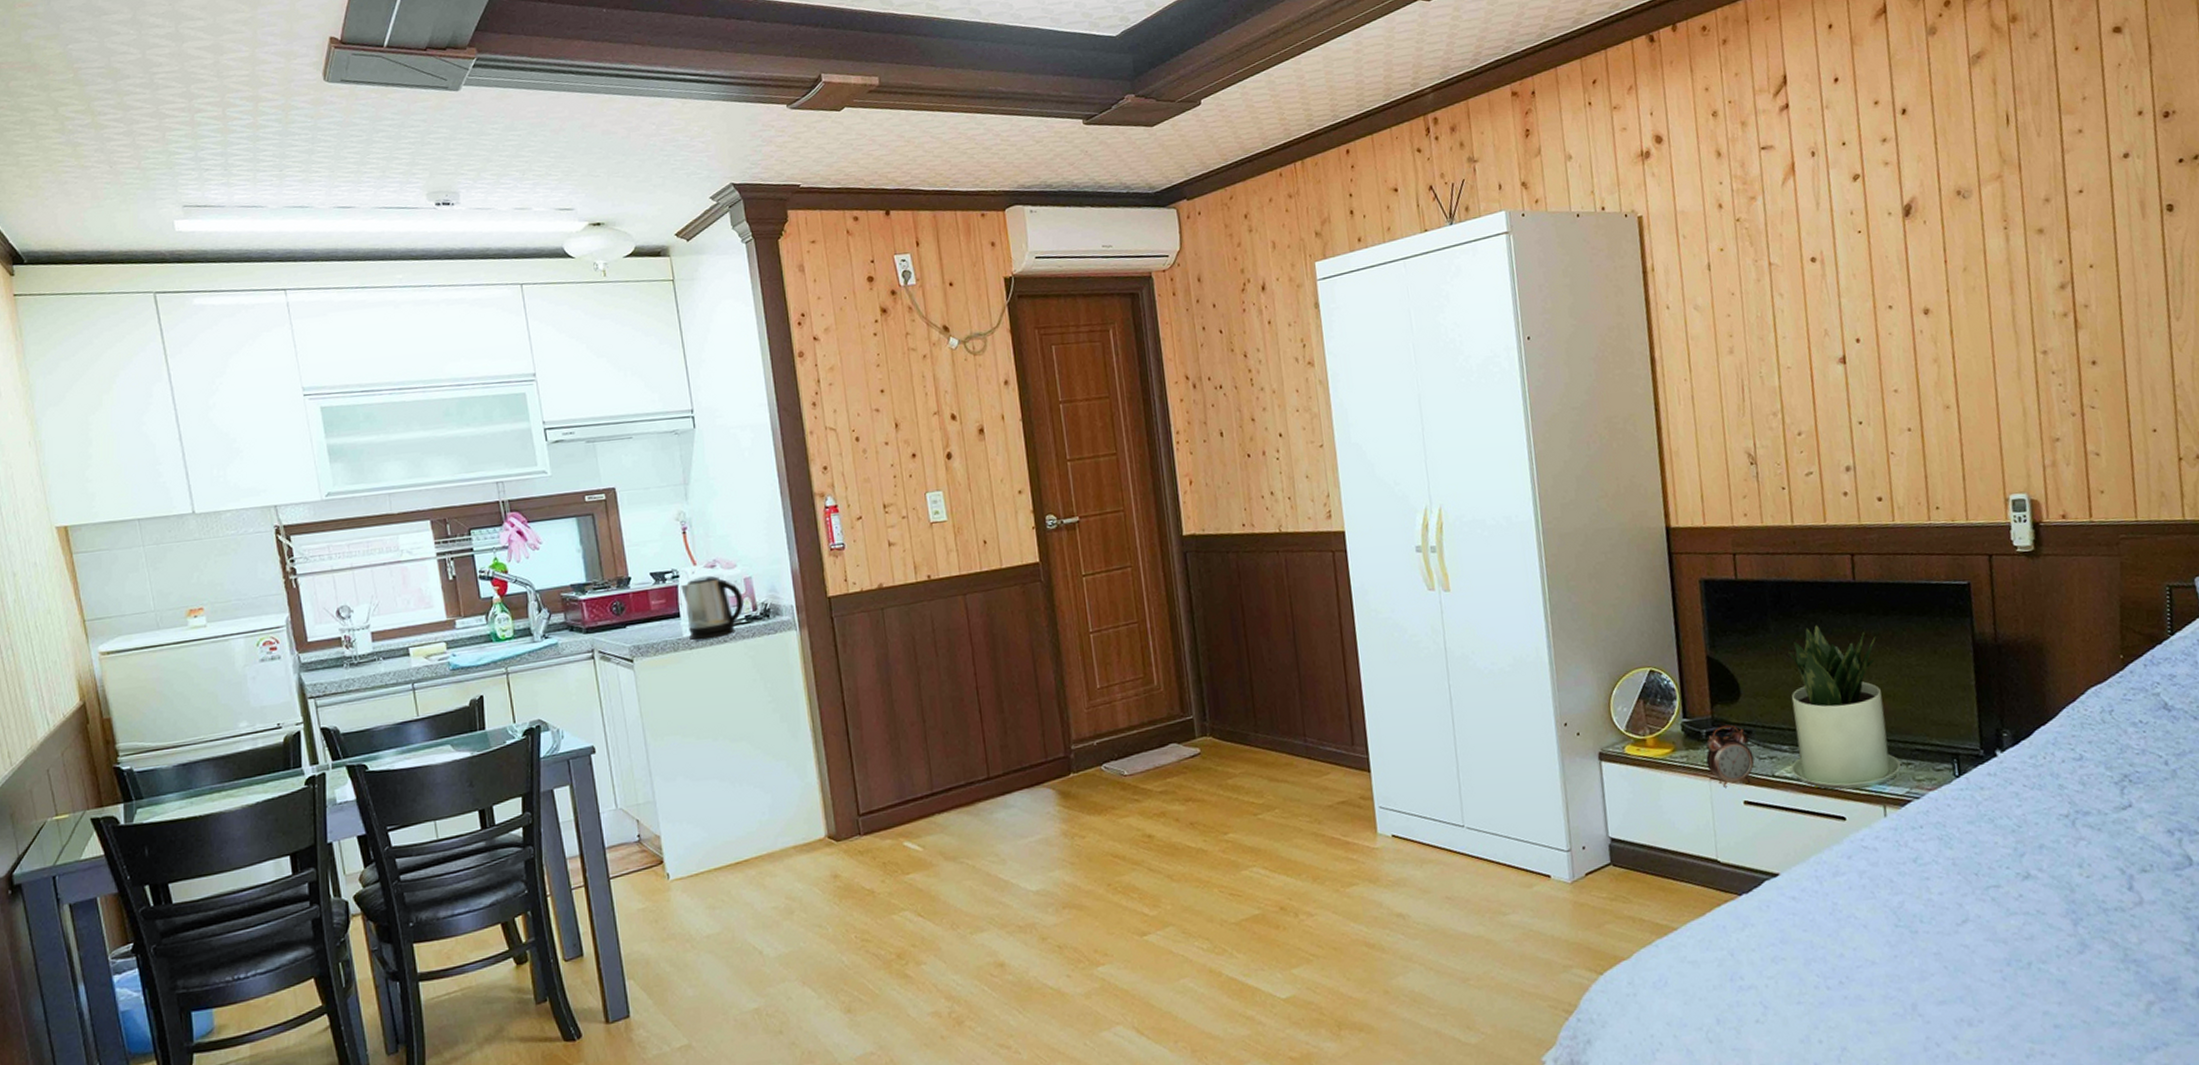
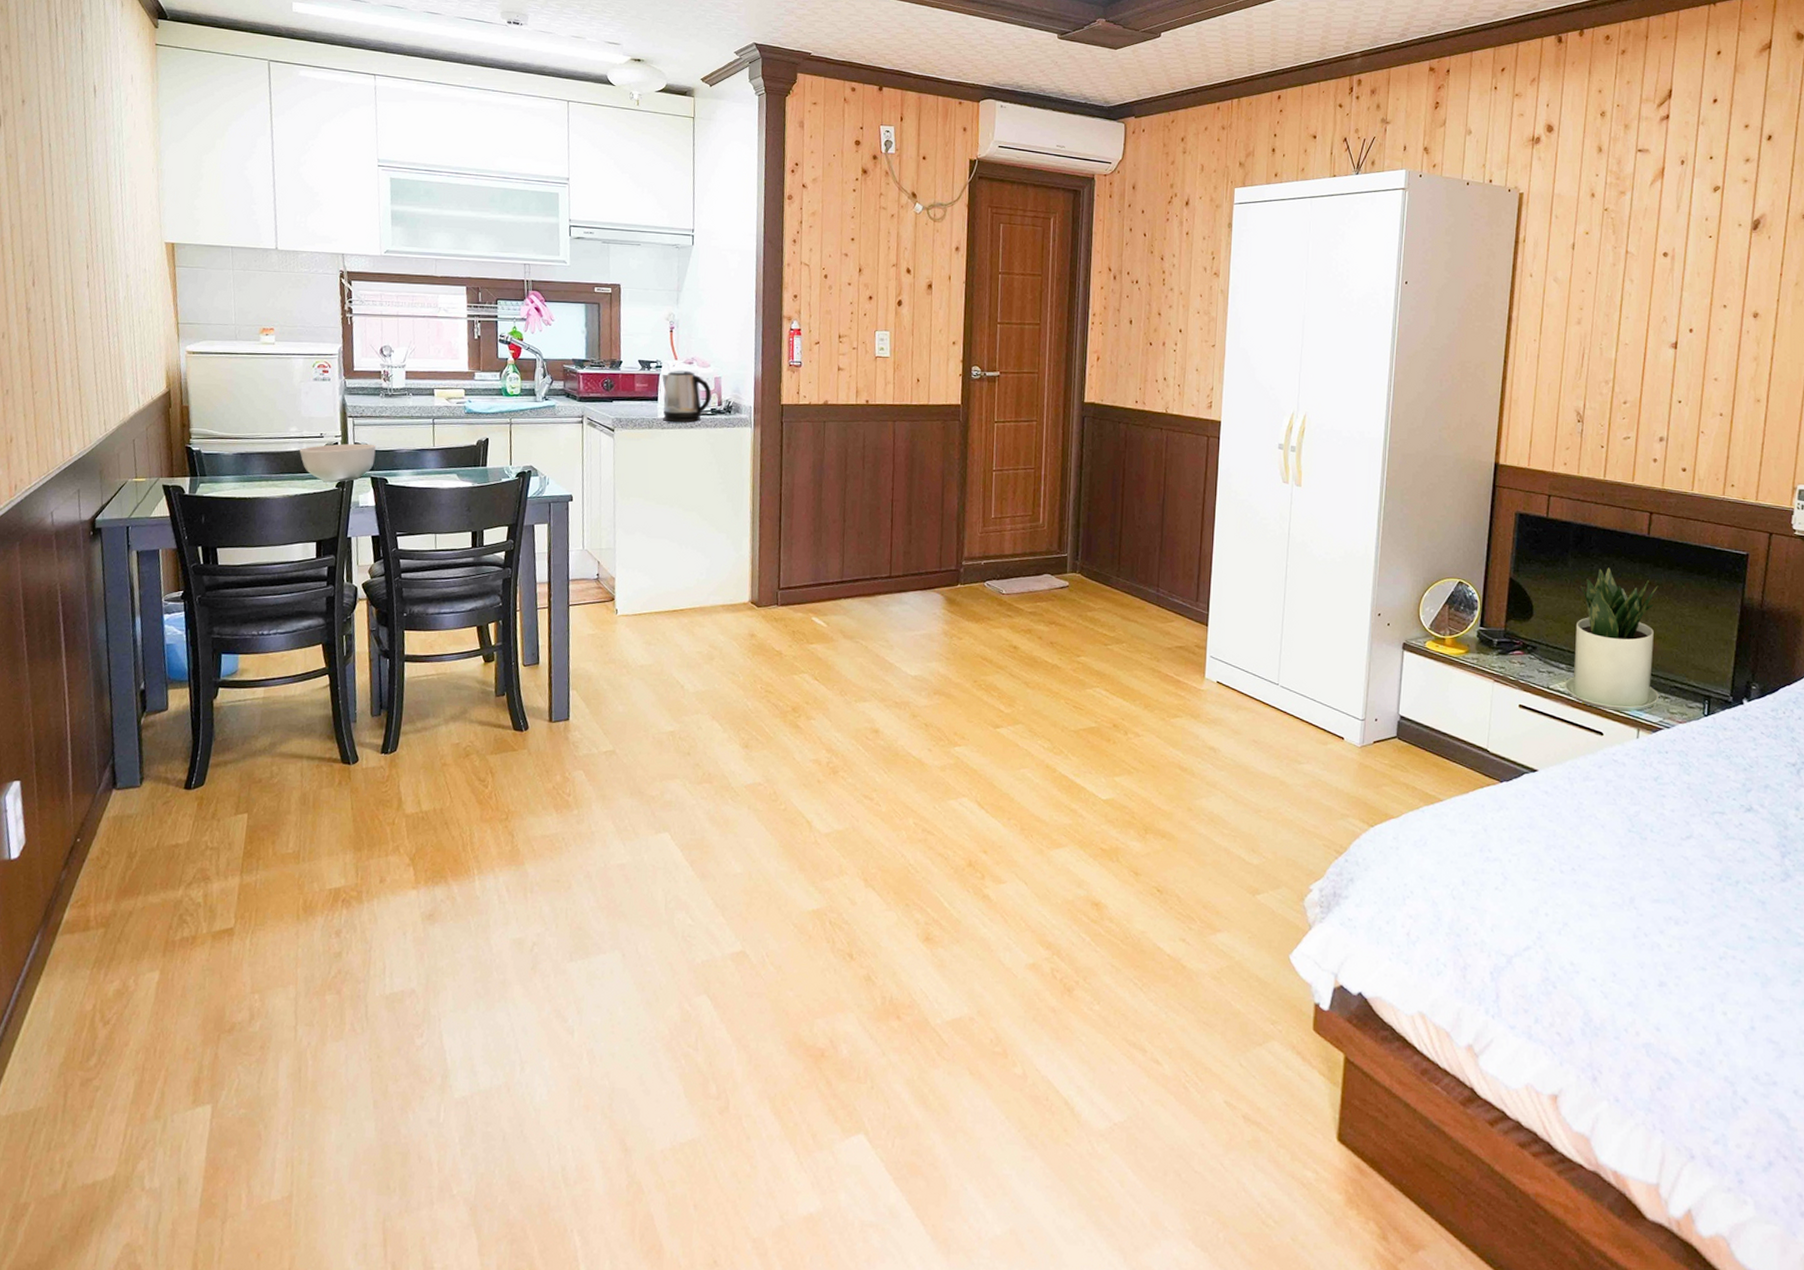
bowl: none [254,725,348,782] -> present [299,443,376,483]
alarm clock: present [1706,724,1755,787] -> none [1493,638,1534,690]

